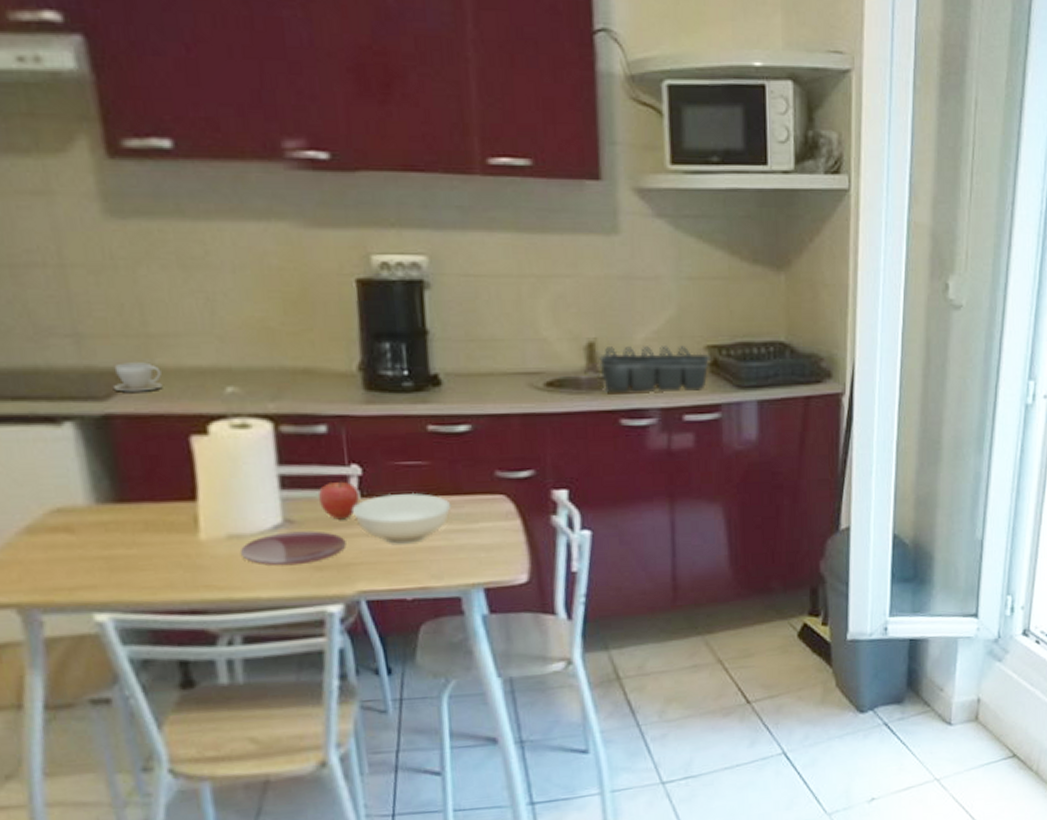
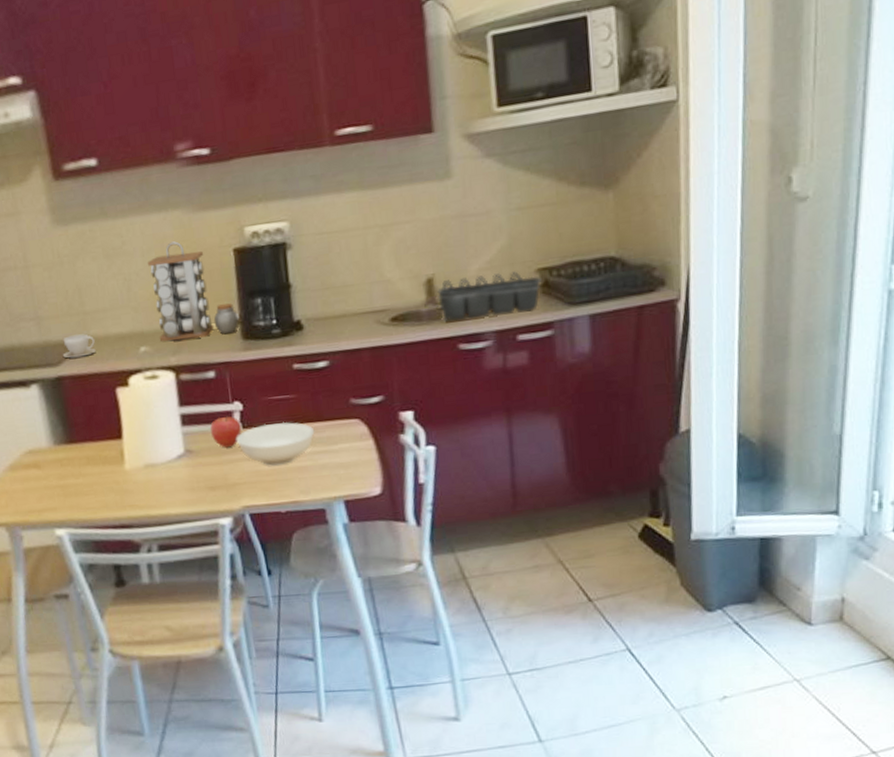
plate: present [239,530,346,566] -> none [154,458,233,488]
spice rack: none [240,260,328,385] -> present [148,241,214,342]
jar: none [327,345,362,382] -> present [213,303,240,334]

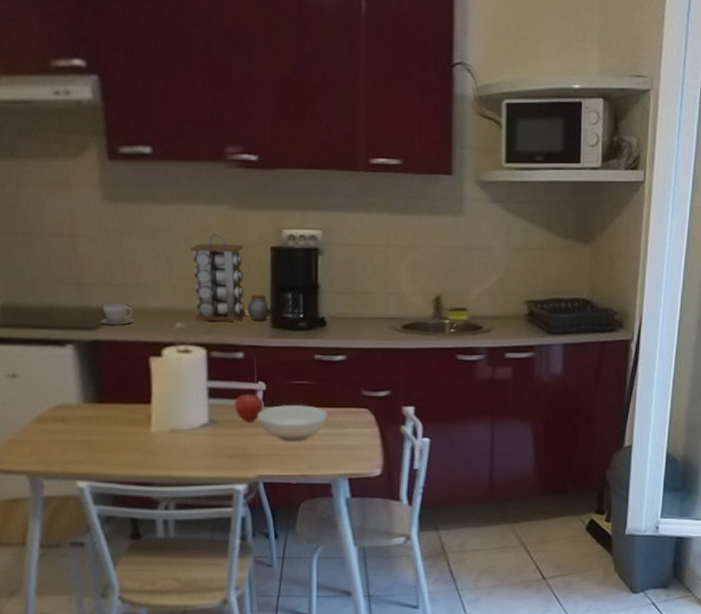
dish rack: present [437,271,542,321] -> none [442,300,528,336]

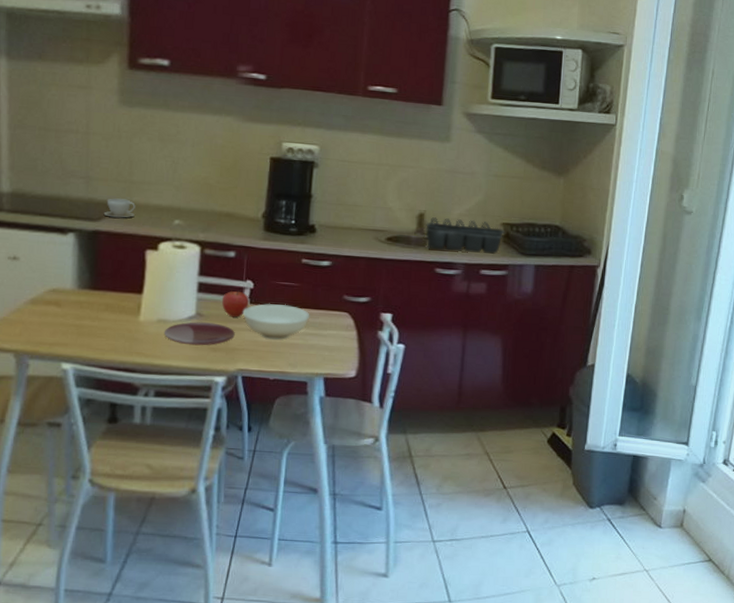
plate: none [177,429,252,454] -> present [164,322,235,346]
spice rack: present [191,233,247,322] -> none [193,140,245,223]
jar: present [247,294,271,321] -> none [242,199,265,224]
dish rack: none [442,300,528,336] -> present [424,217,504,255]

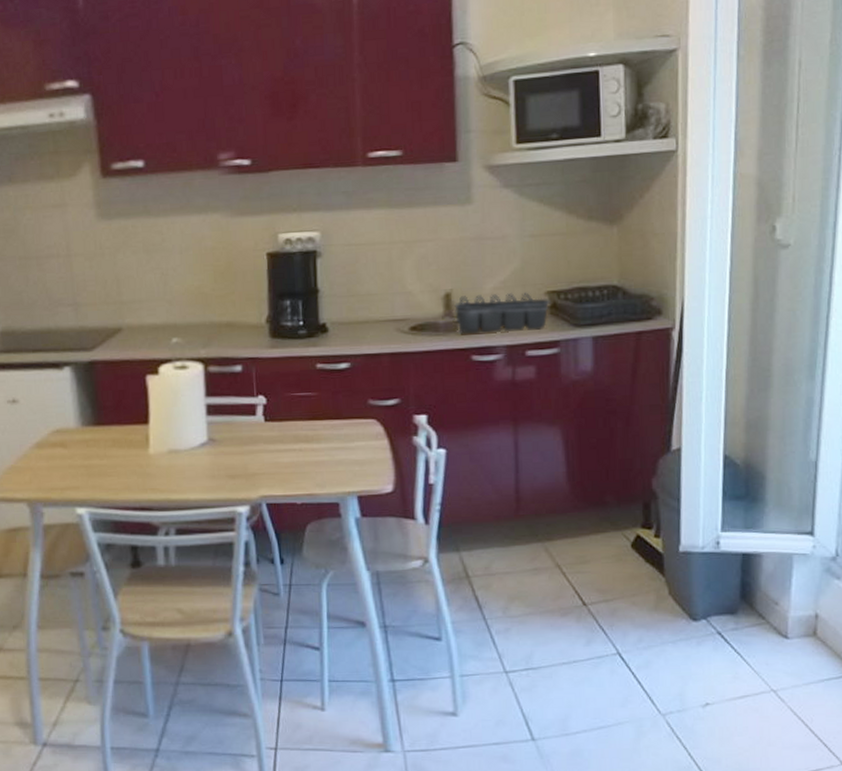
teacup: present [103,198,136,218] -> none [97,322,130,344]
plate: present [164,322,235,346] -> none [176,447,253,475]
fruit: present [221,289,249,318] -> none [233,407,264,439]
bowl: present [242,304,310,339] -> none [258,417,333,459]

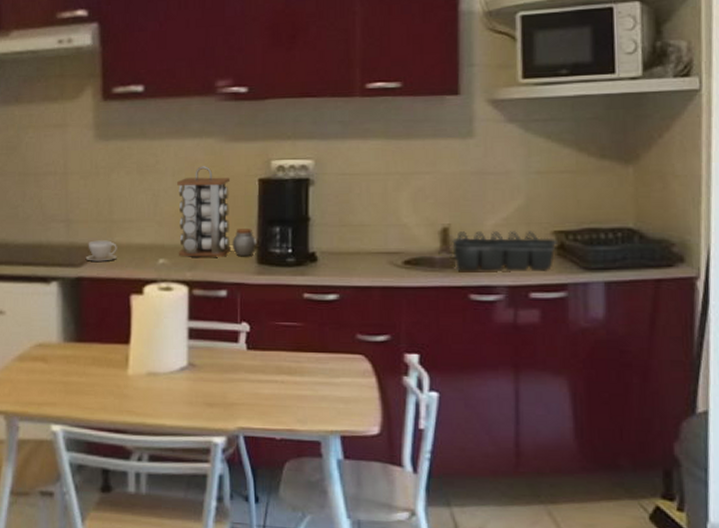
teacup: none [97,322,130,344] -> present [85,240,117,261]
spice rack: none [185,242,244,335] -> present [177,166,232,258]
jar: none [244,303,269,332] -> present [232,229,257,257]

